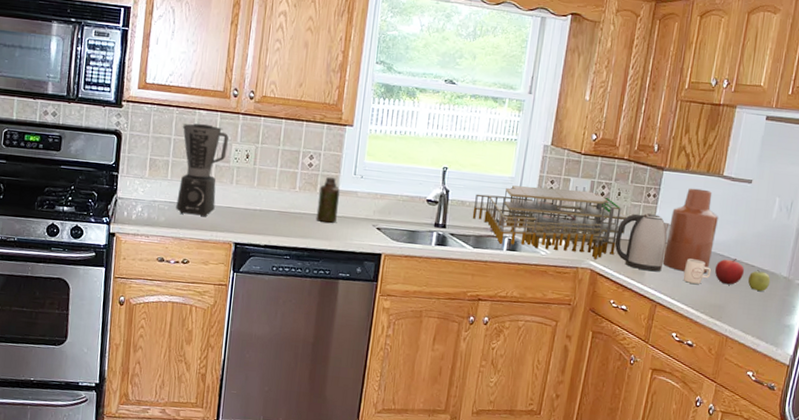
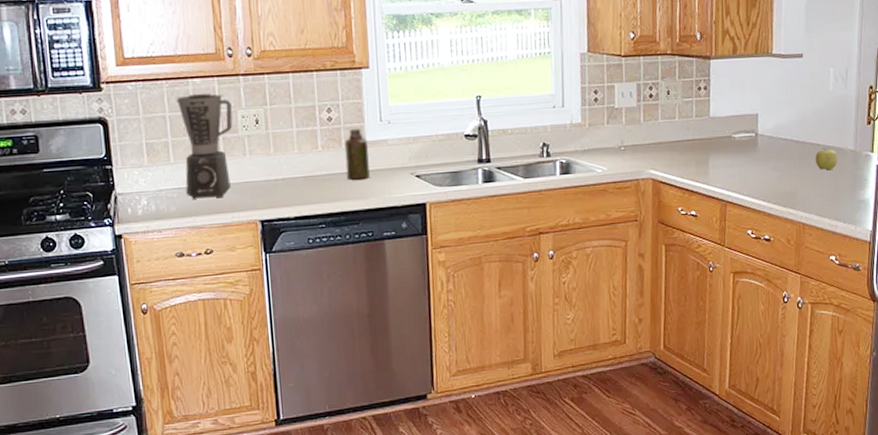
dish rack: present [472,185,626,259] -> none [516,95,681,169]
kettle: present [614,213,670,272] -> none [672,107,726,170]
vase: present [662,188,719,273] -> none [725,72,776,164]
mug: present [683,258,712,284] -> none [748,148,777,175]
fruit: present [714,259,745,285] -> none [779,140,811,169]

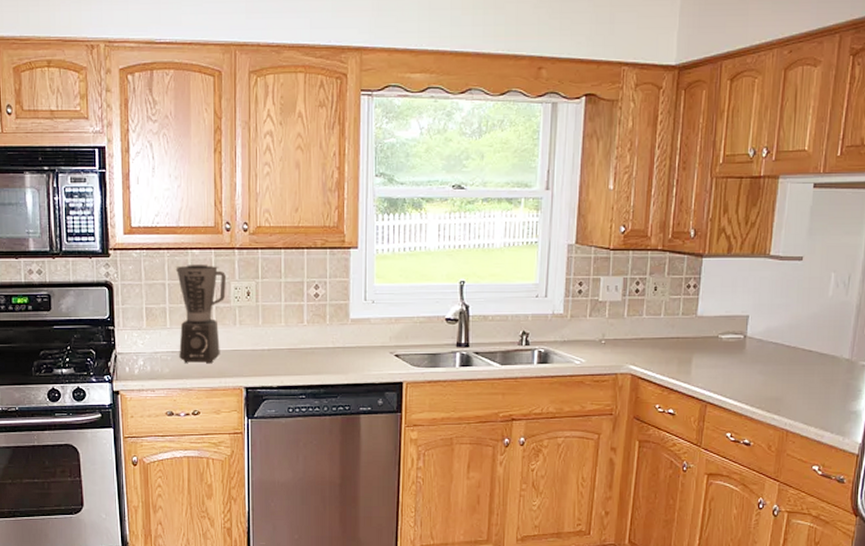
canister: present [344,127,370,180] -> none [329,305,352,355]
fruit: present [815,148,838,171] -> none [805,355,832,379]

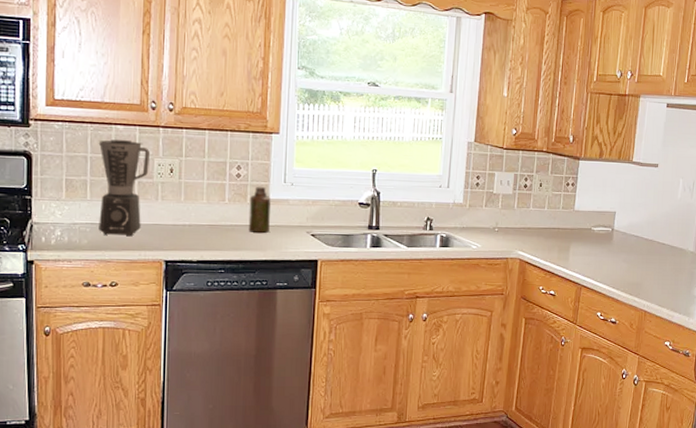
canister: none [329,305,352,355] -> present [248,186,272,233]

